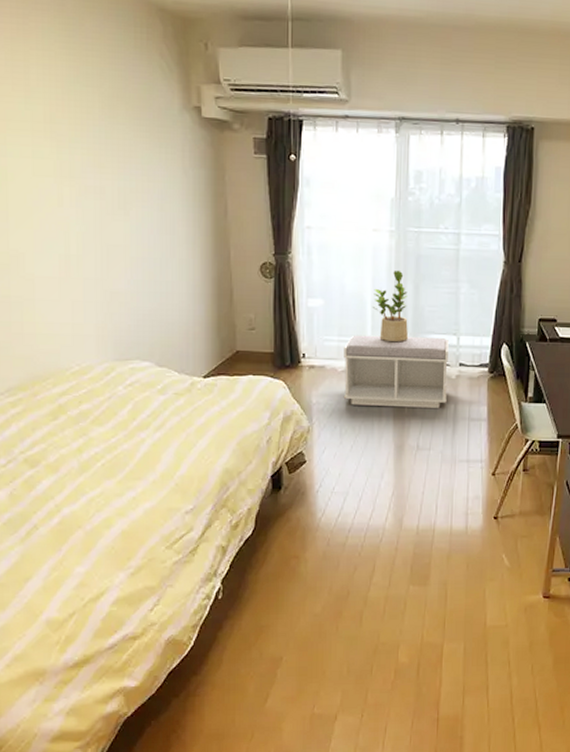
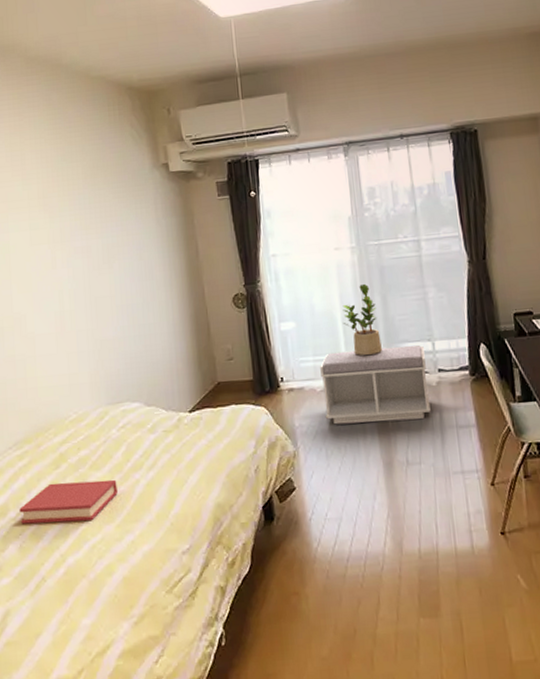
hardback book: none [10,434,120,474] -> present [19,479,117,524]

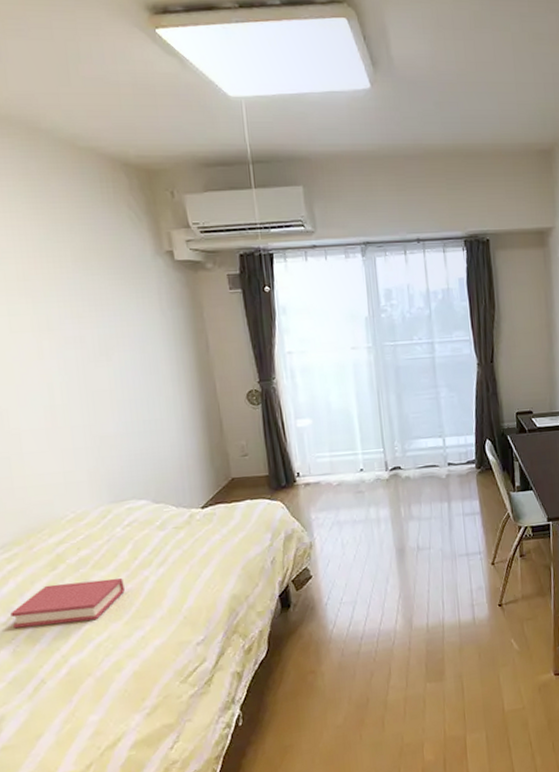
bench: present [320,345,431,425] -> none [336,441,440,516]
potted plant: present [342,283,382,356] -> none [359,382,396,452]

